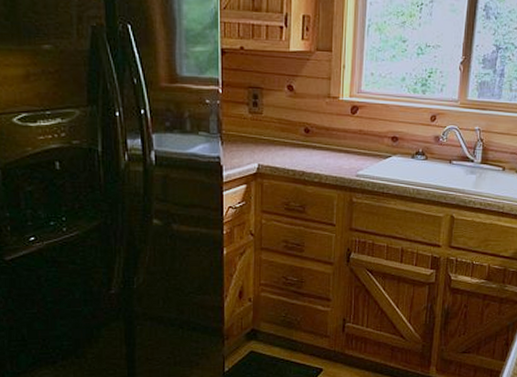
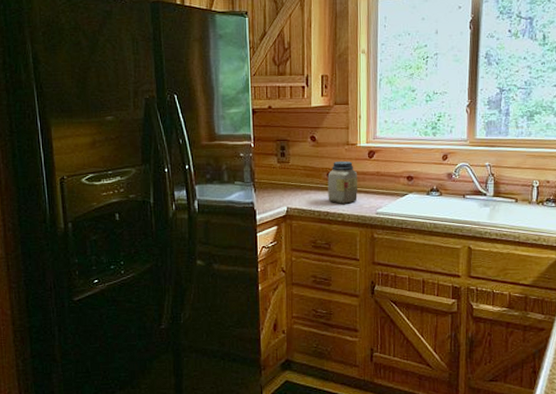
jar: none [304,115,339,164] -> present [327,160,358,204]

